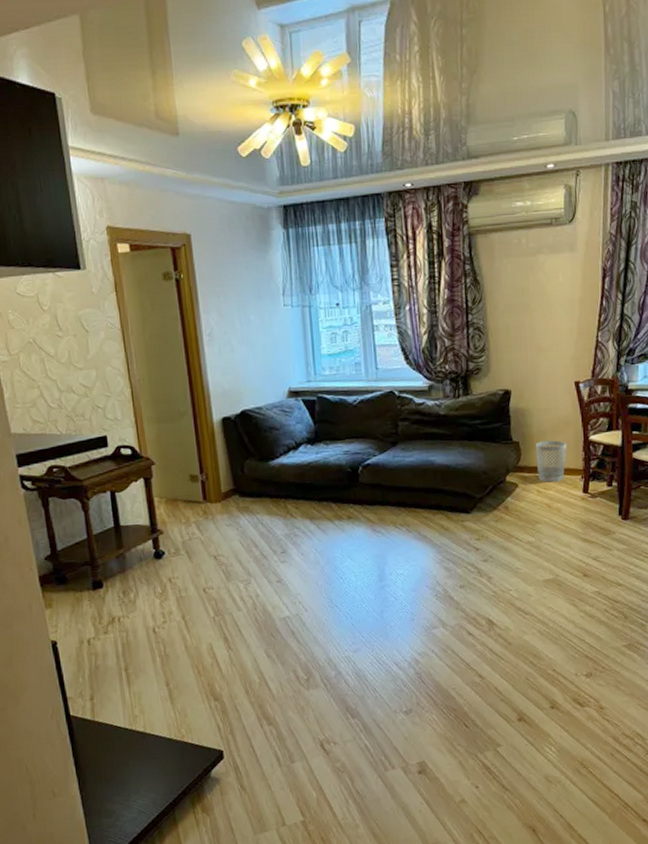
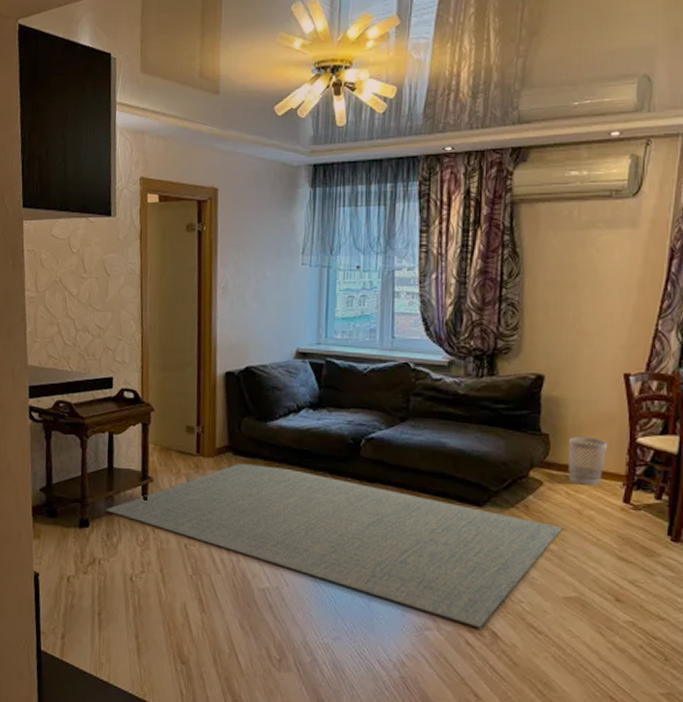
rug: none [118,503,537,619] -> present [106,464,562,628]

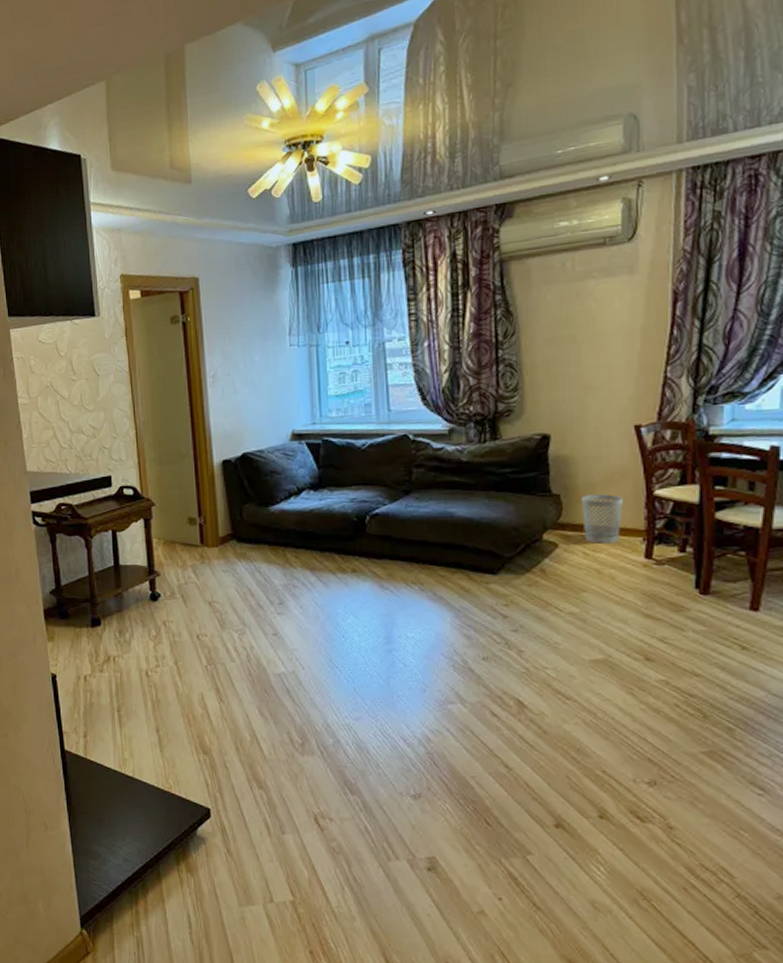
rug: present [106,464,562,628] -> none [116,551,582,698]

